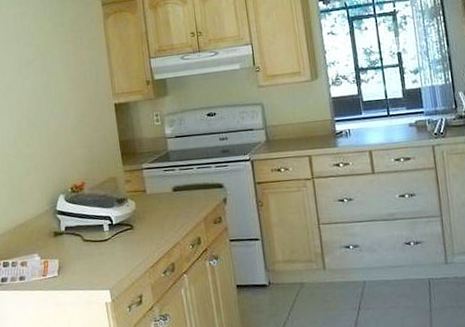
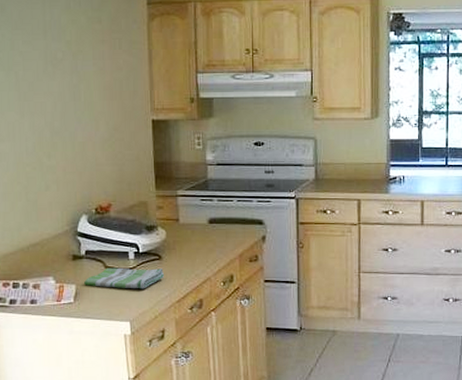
dish towel: none [66,237,137,260] -> present [84,267,164,289]

